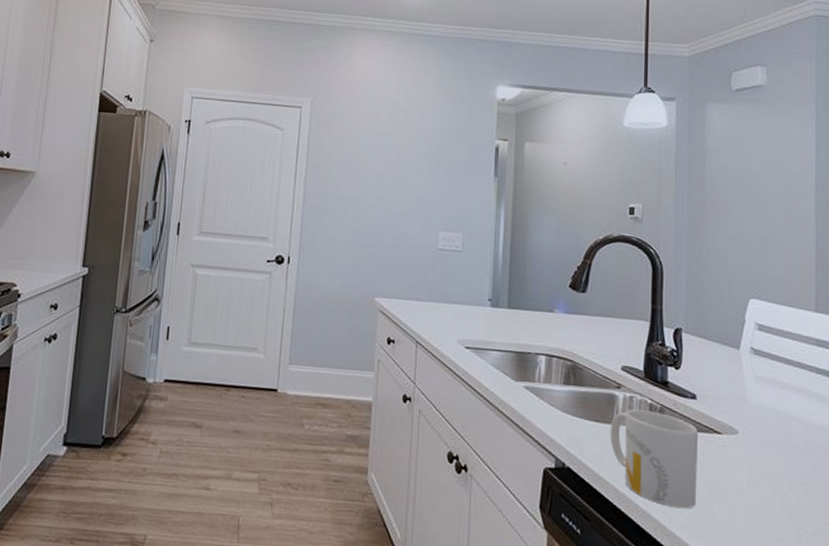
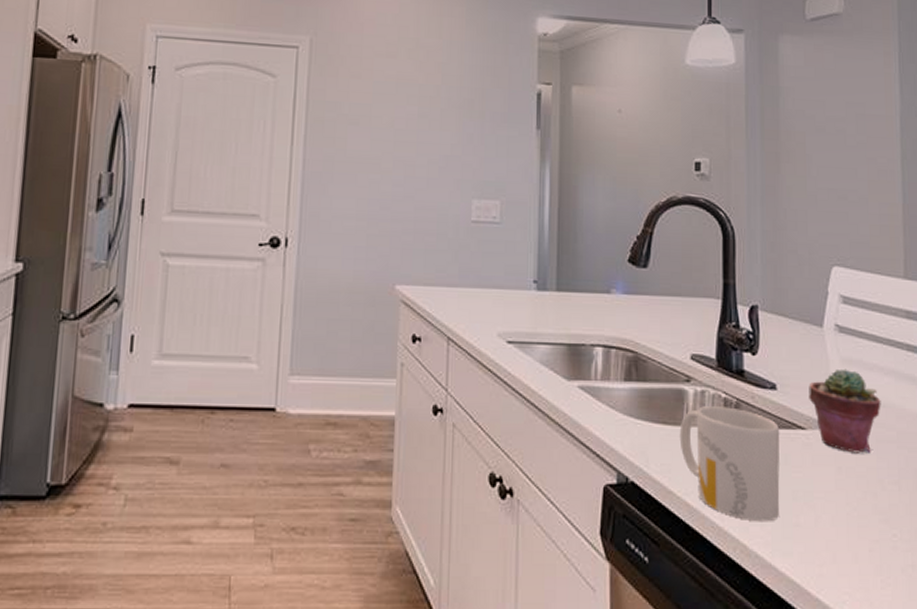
potted succulent: none [725,385,791,458] -> present [809,369,881,454]

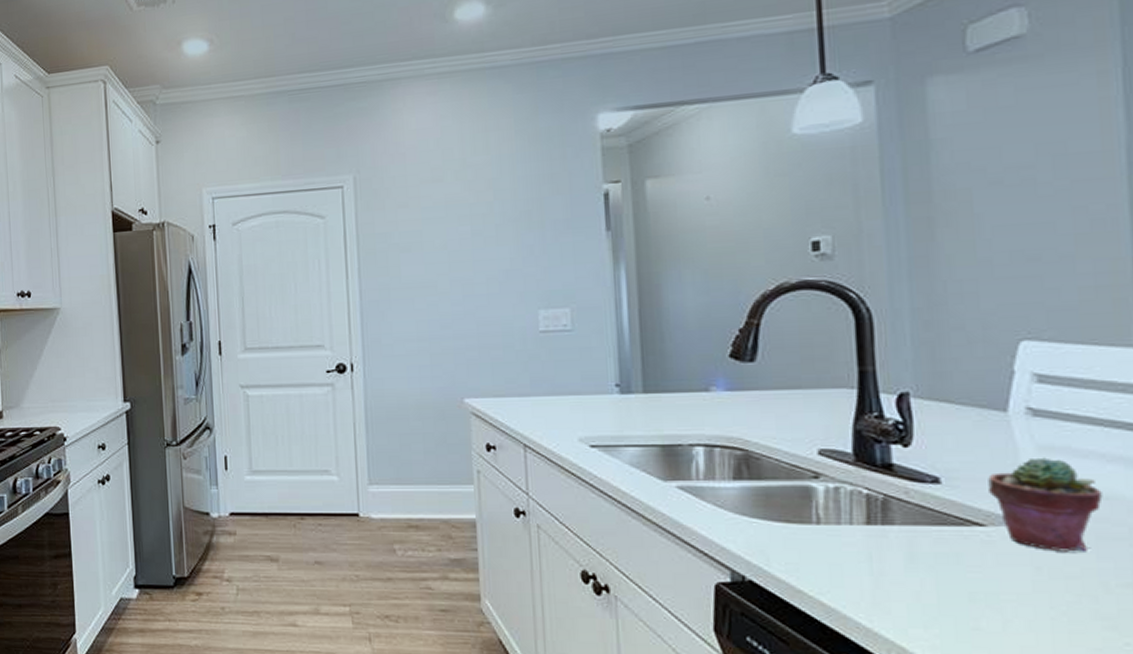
mug: present [679,406,780,522] -> none [807,503,950,625]

